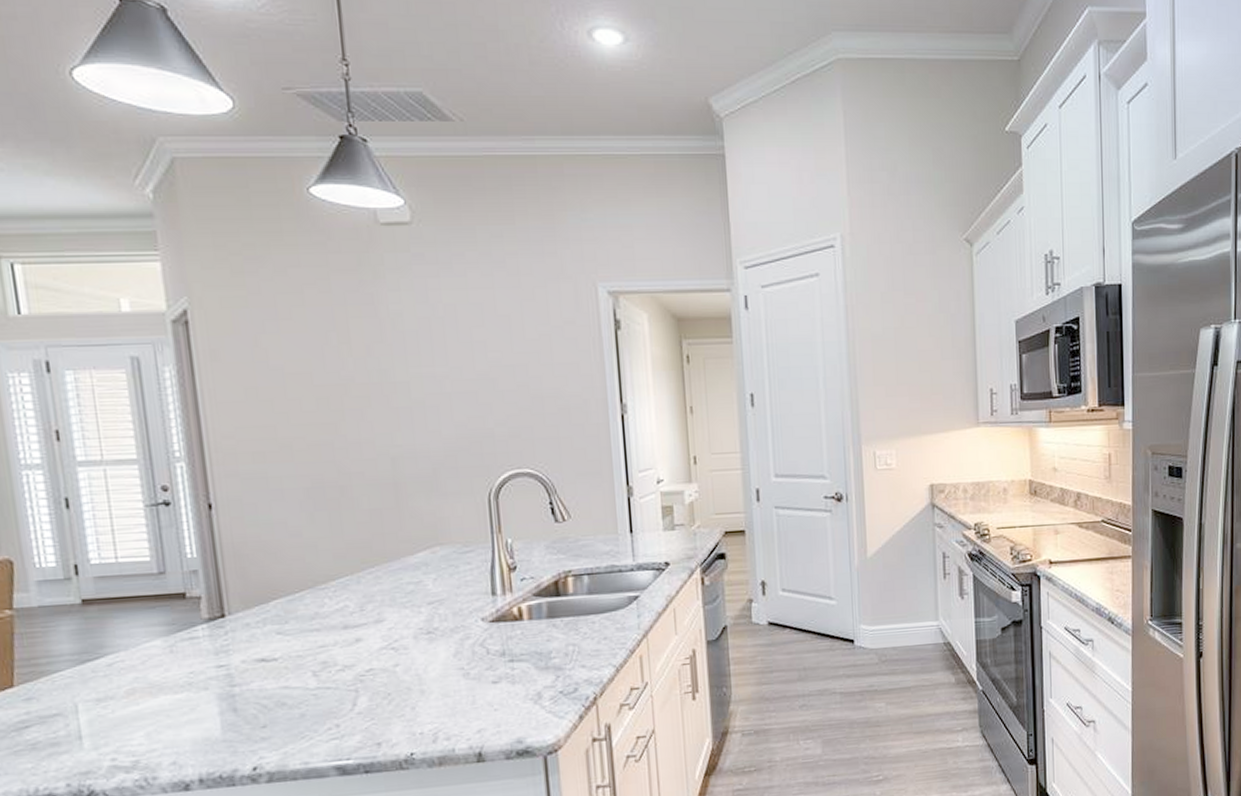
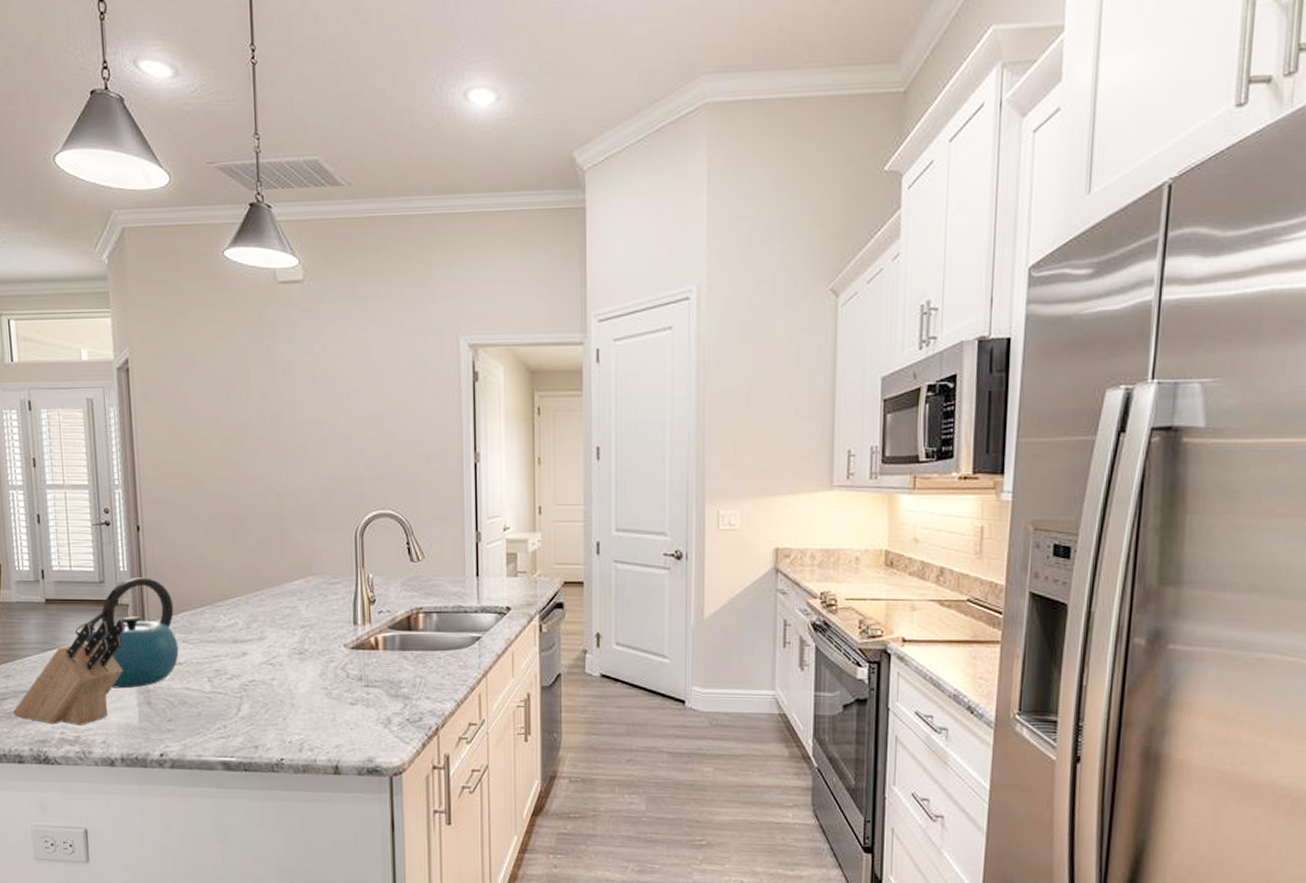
knife block: none [38,614,198,751] -> present [12,619,125,725]
kettle: none [126,563,273,698] -> present [75,577,179,689]

